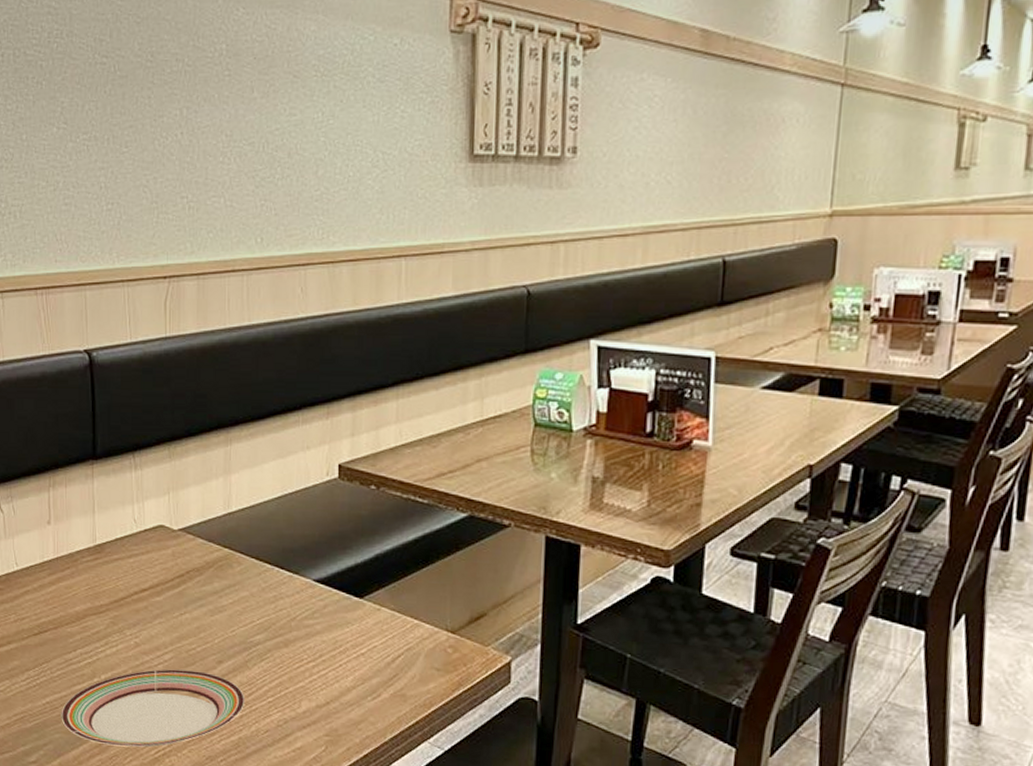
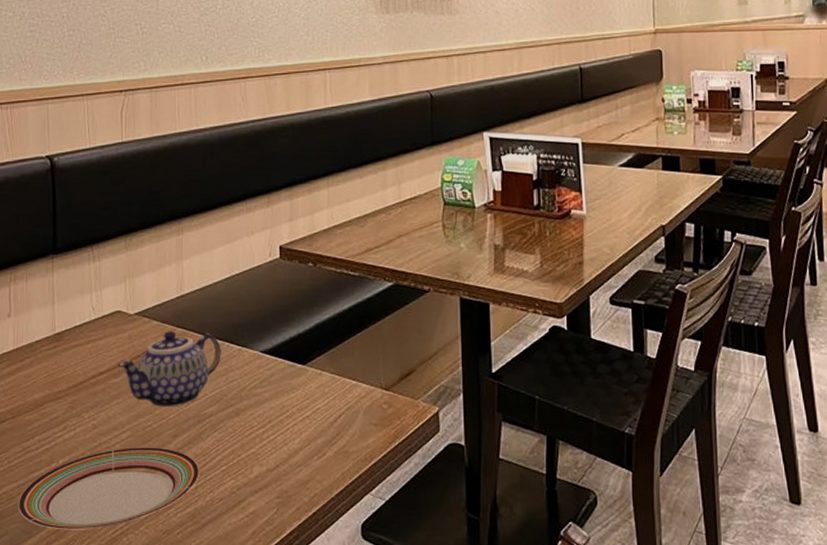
teapot: none [160,551,271,632] -> present [117,331,221,408]

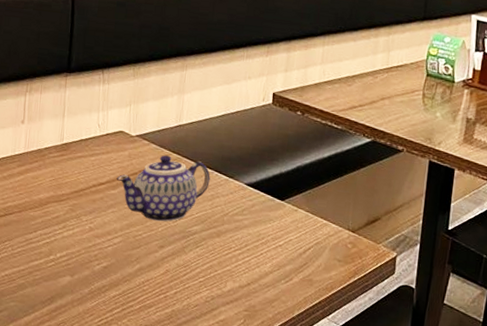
plate: present [17,447,200,530] -> none [17,250,181,316]

